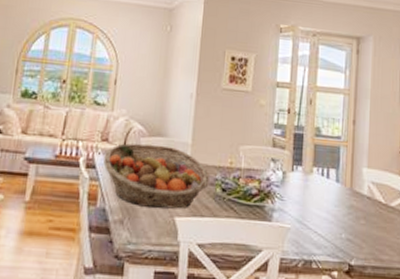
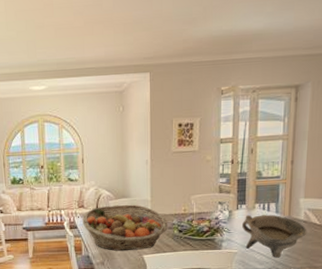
bowl: none [296,179,372,242] -> present [241,214,307,258]

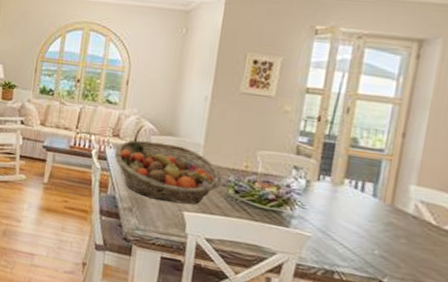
bowl: present [241,214,307,258] -> none [321,190,417,258]

